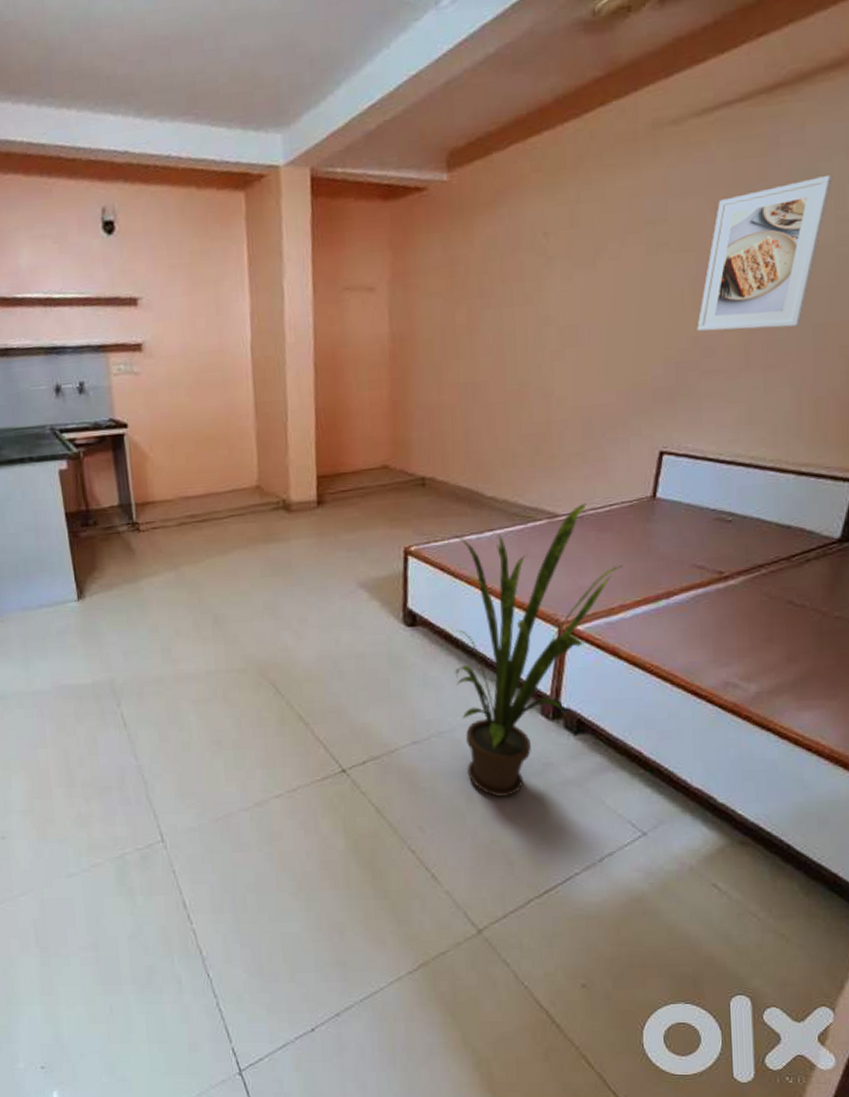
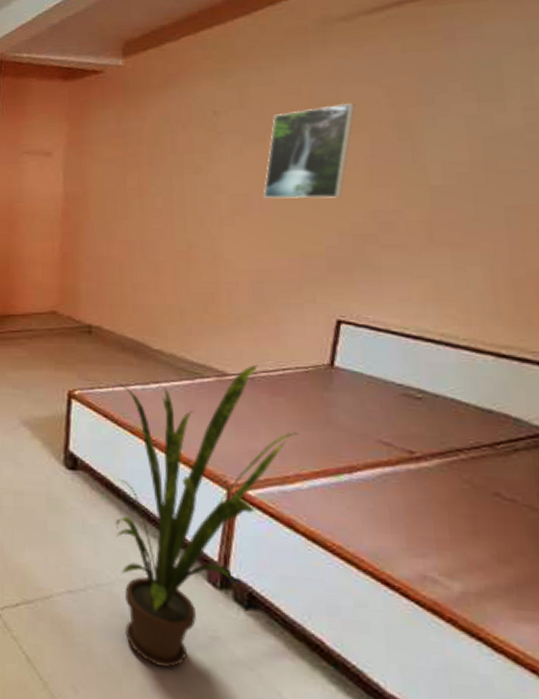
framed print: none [593,219,683,328] -> present [264,103,356,199]
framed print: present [697,174,833,331] -> none [374,66,517,208]

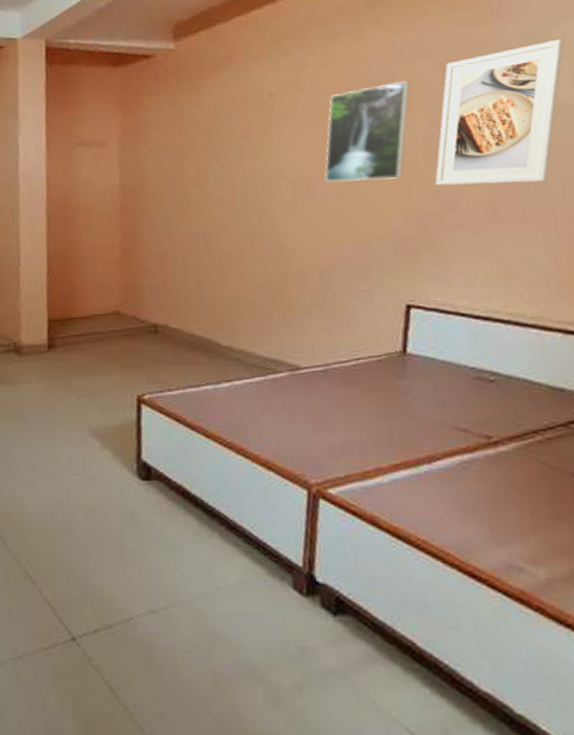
house plant: present [115,365,298,668] -> none [191,357,376,684]
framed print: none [374,66,517,208] -> present [435,38,564,186]

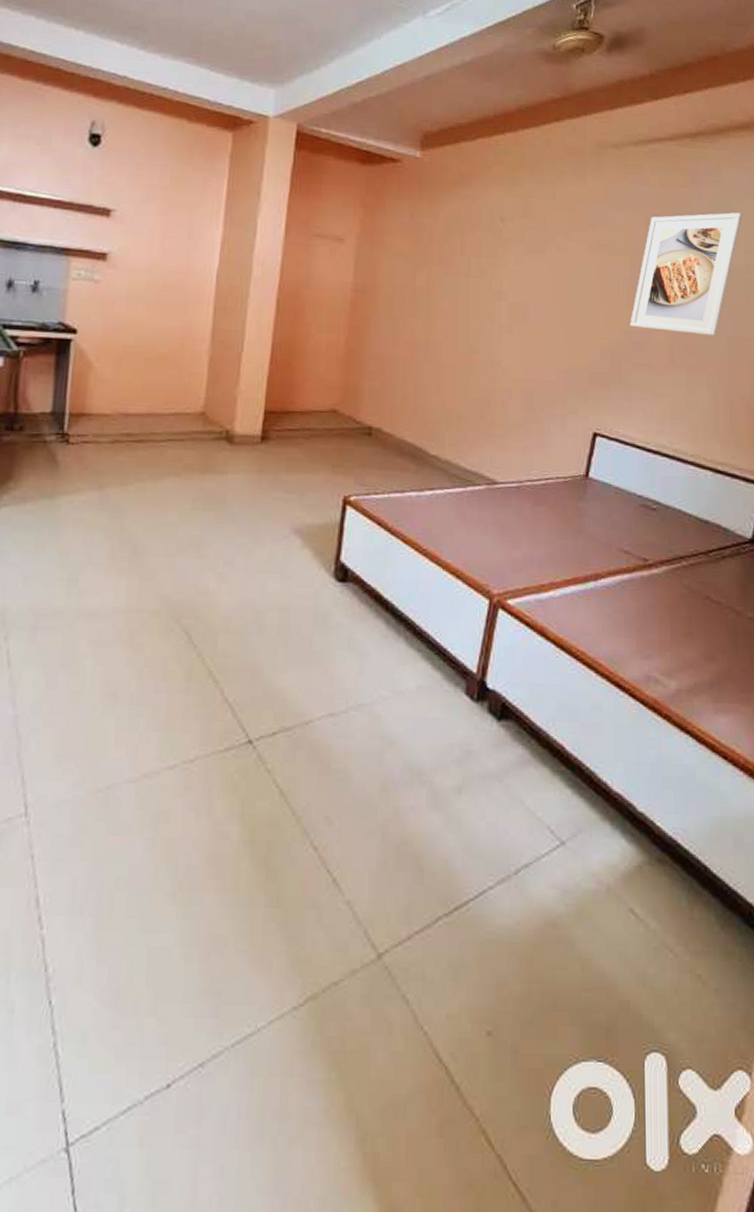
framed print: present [325,81,411,182] -> none [540,226,620,315]

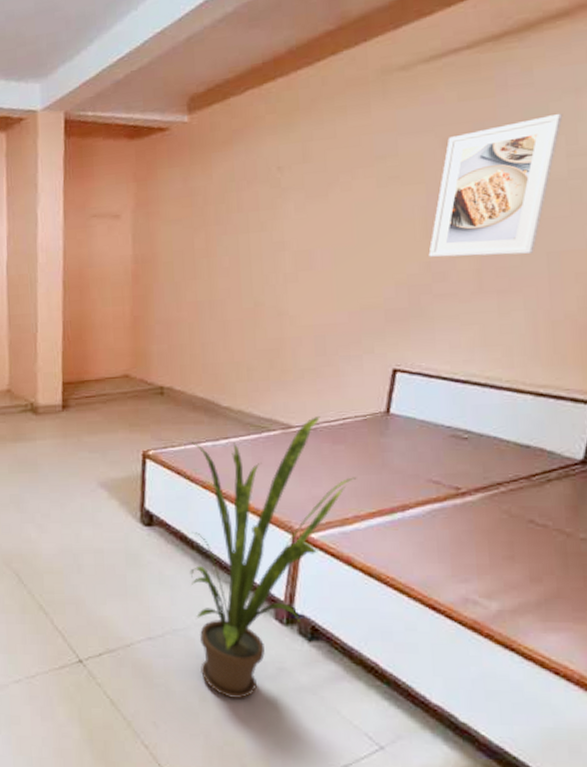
house plant: none [381,474,555,787] -> present [190,416,357,698]

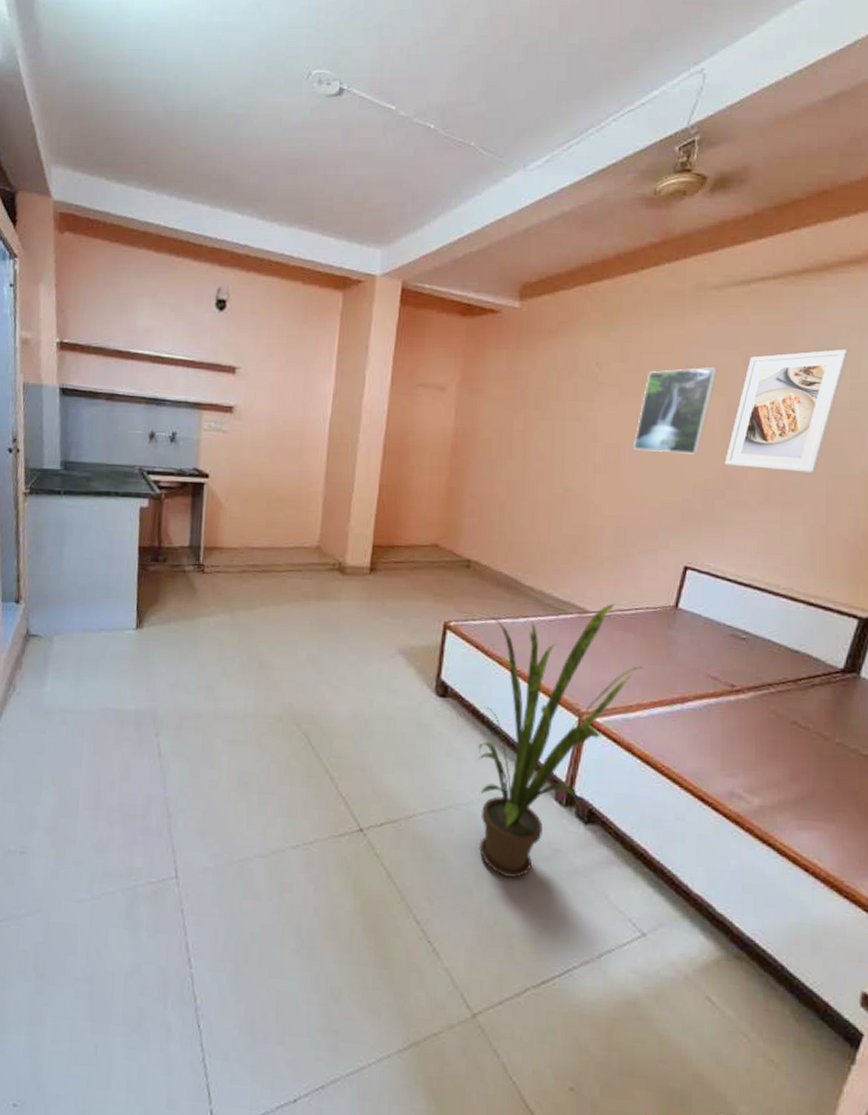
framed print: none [326,155,413,254] -> present [634,367,718,455]

